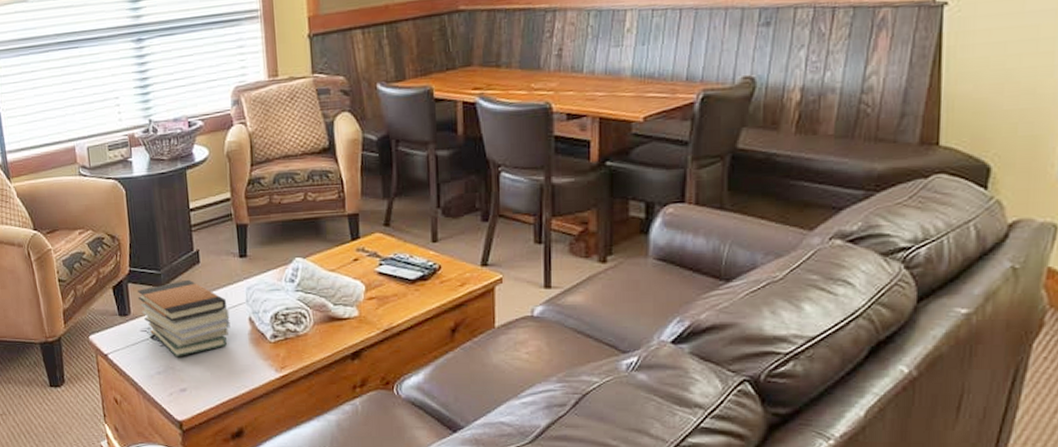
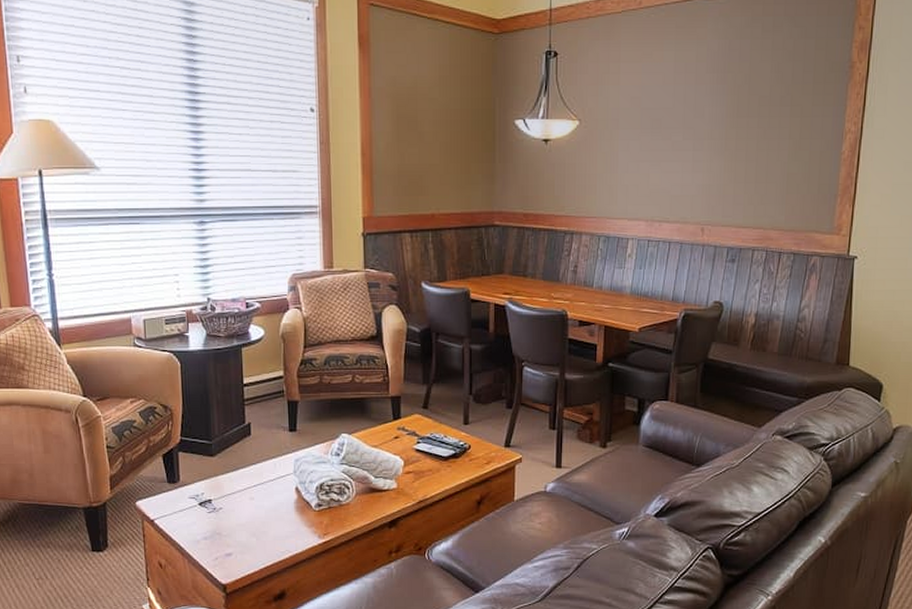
book stack: present [137,279,231,356] -> none [187,450,278,523]

